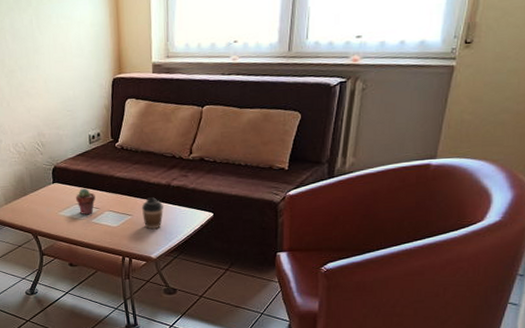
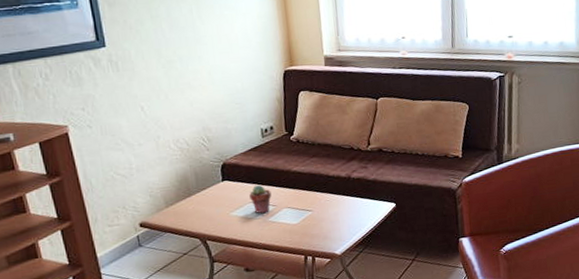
coffee cup: present [141,197,163,230] -> none [321,191,345,225]

